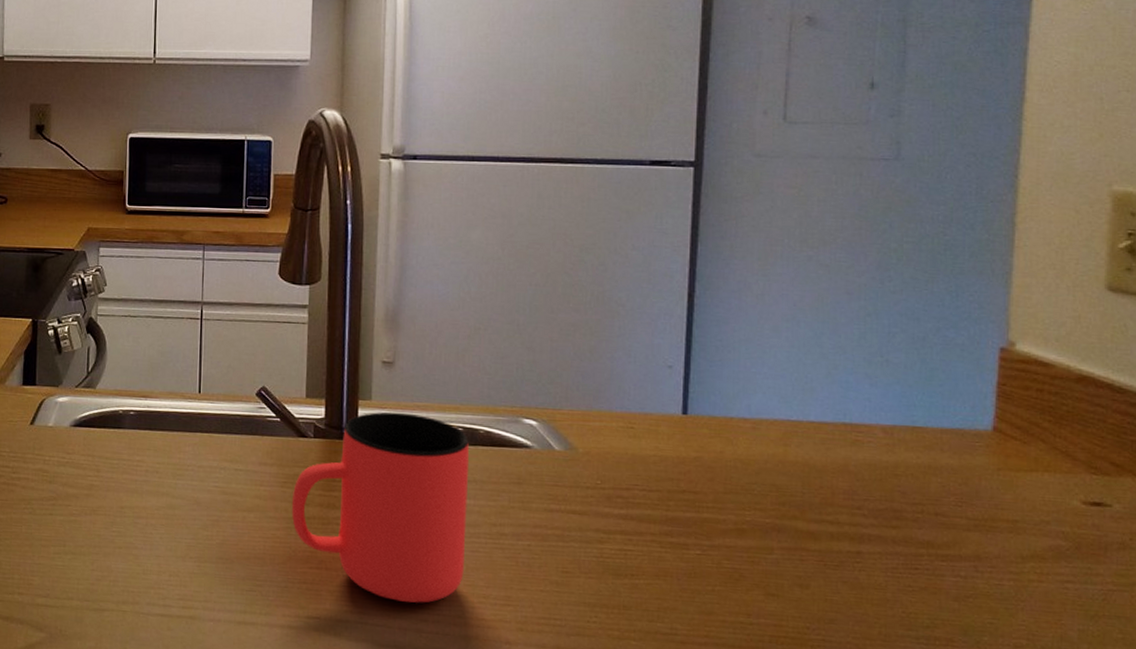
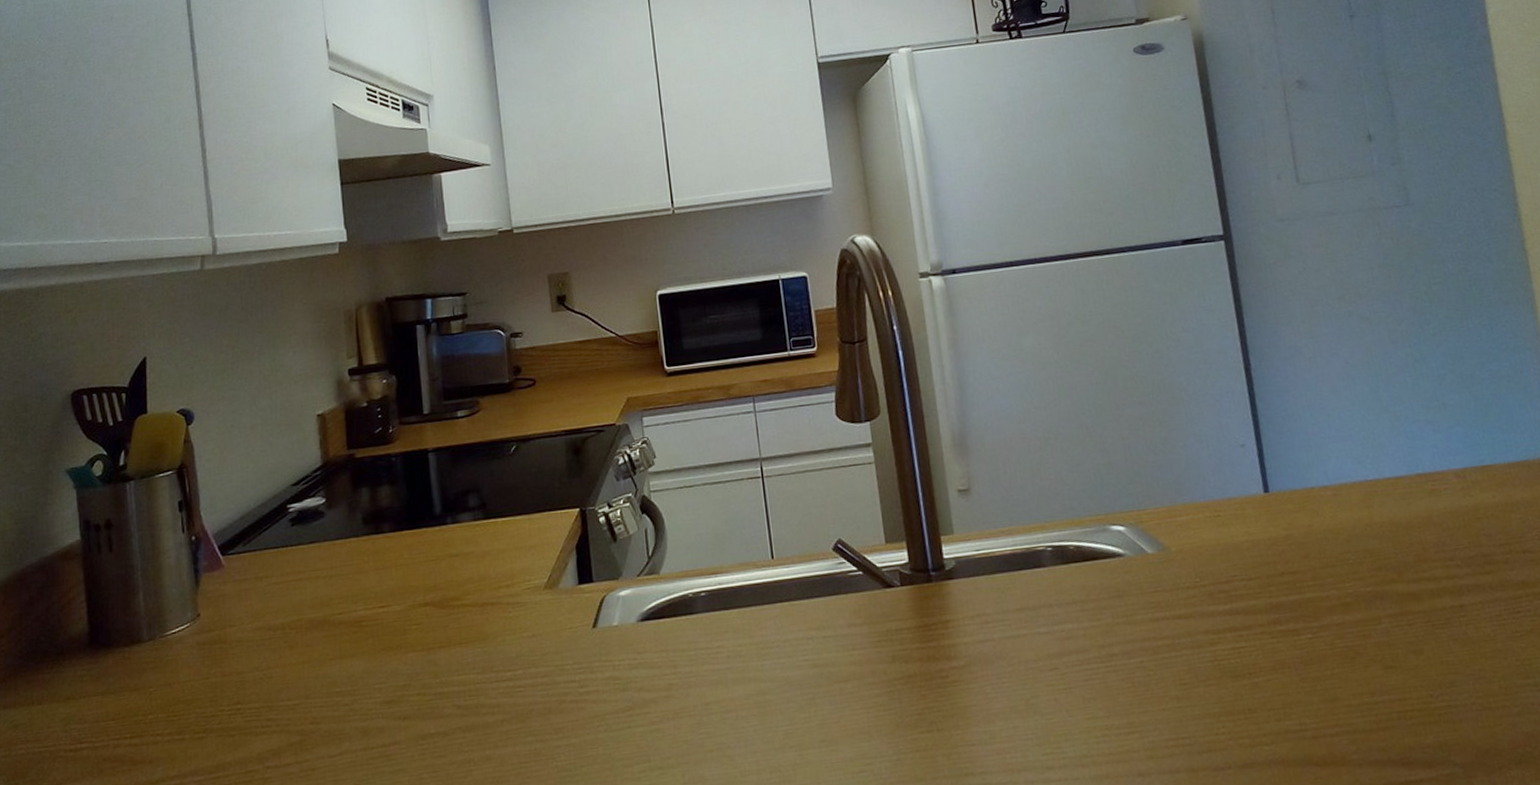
cup: present [291,411,470,603] -> none [888,541,1082,752]

